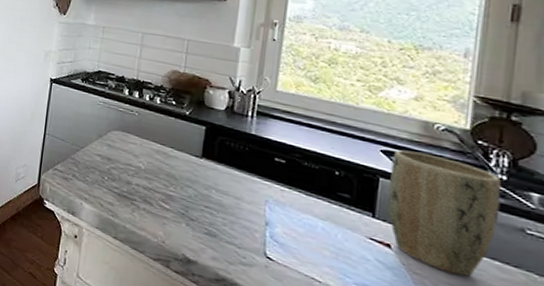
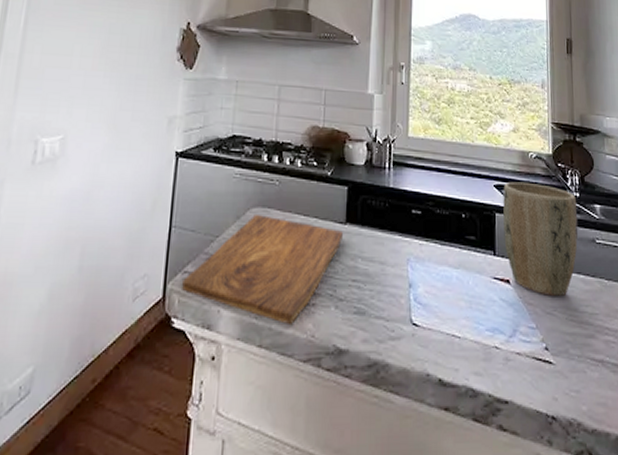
cutting board: none [53,136,198,229] -> present [182,215,343,326]

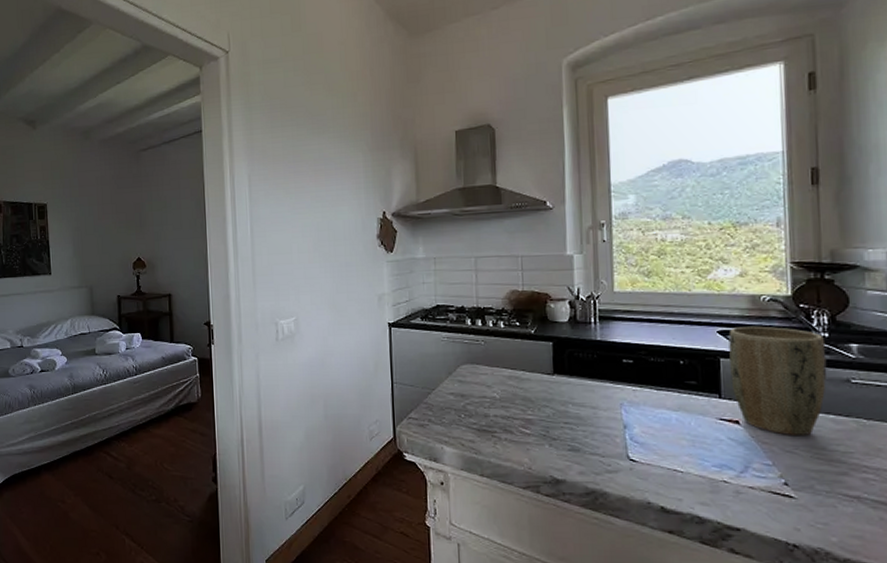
cutting board: present [182,215,343,326] -> none [408,371,551,460]

